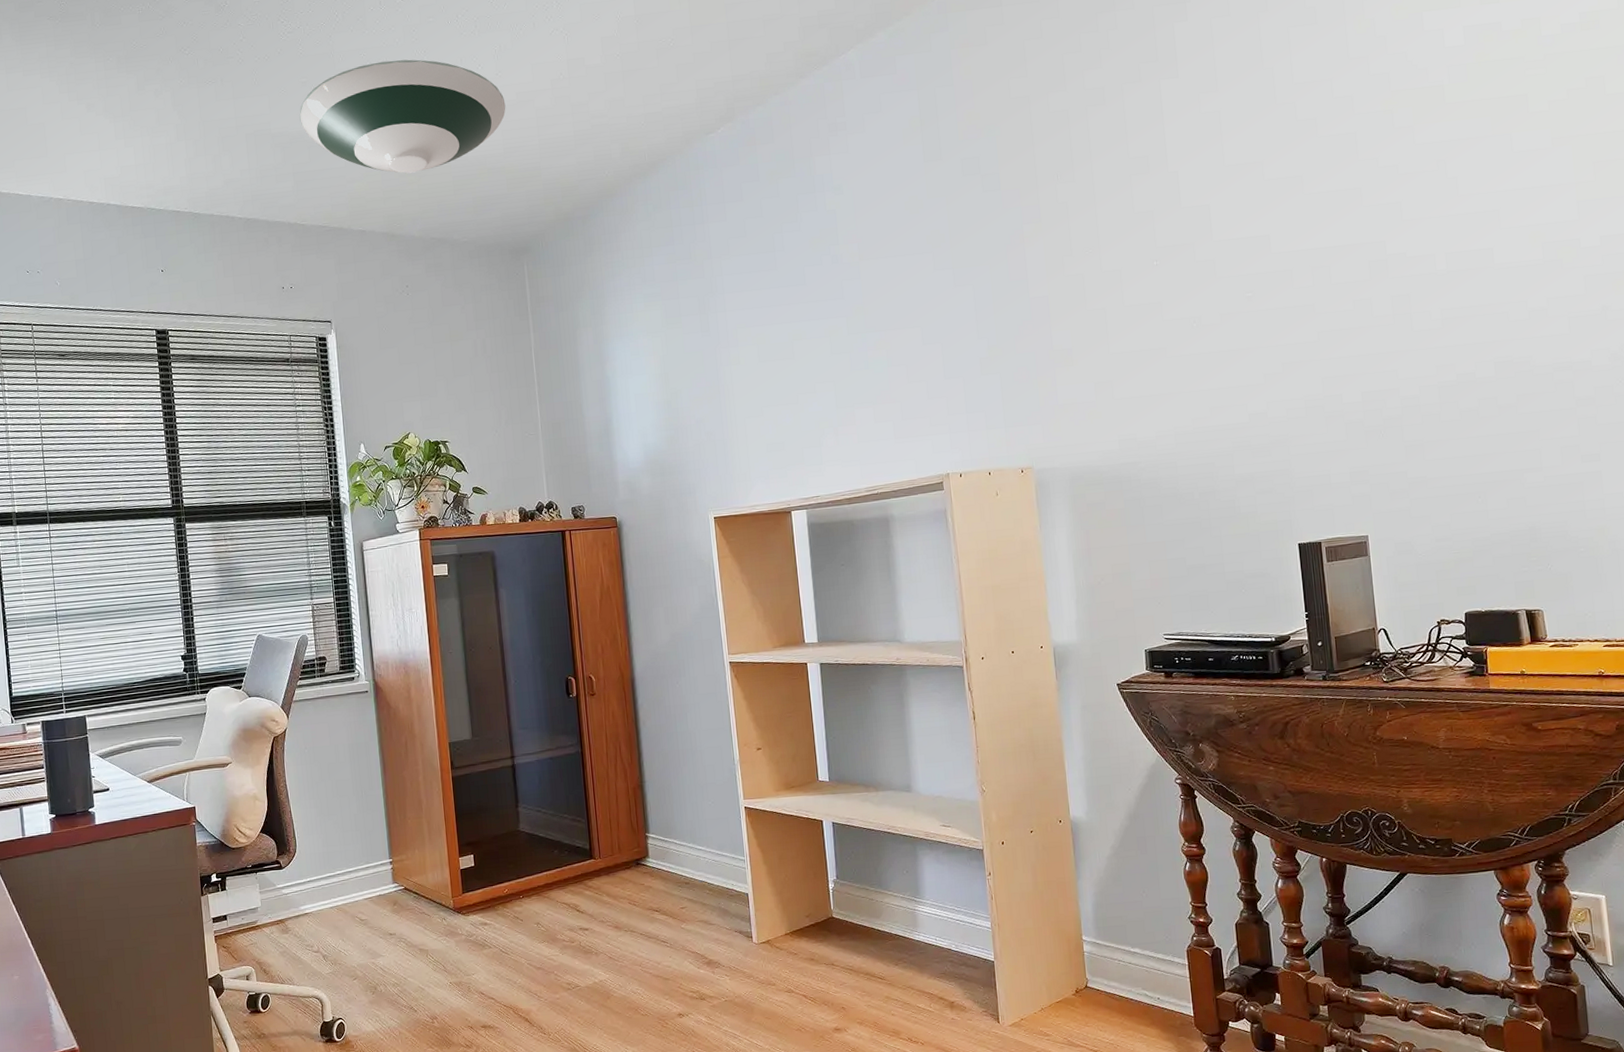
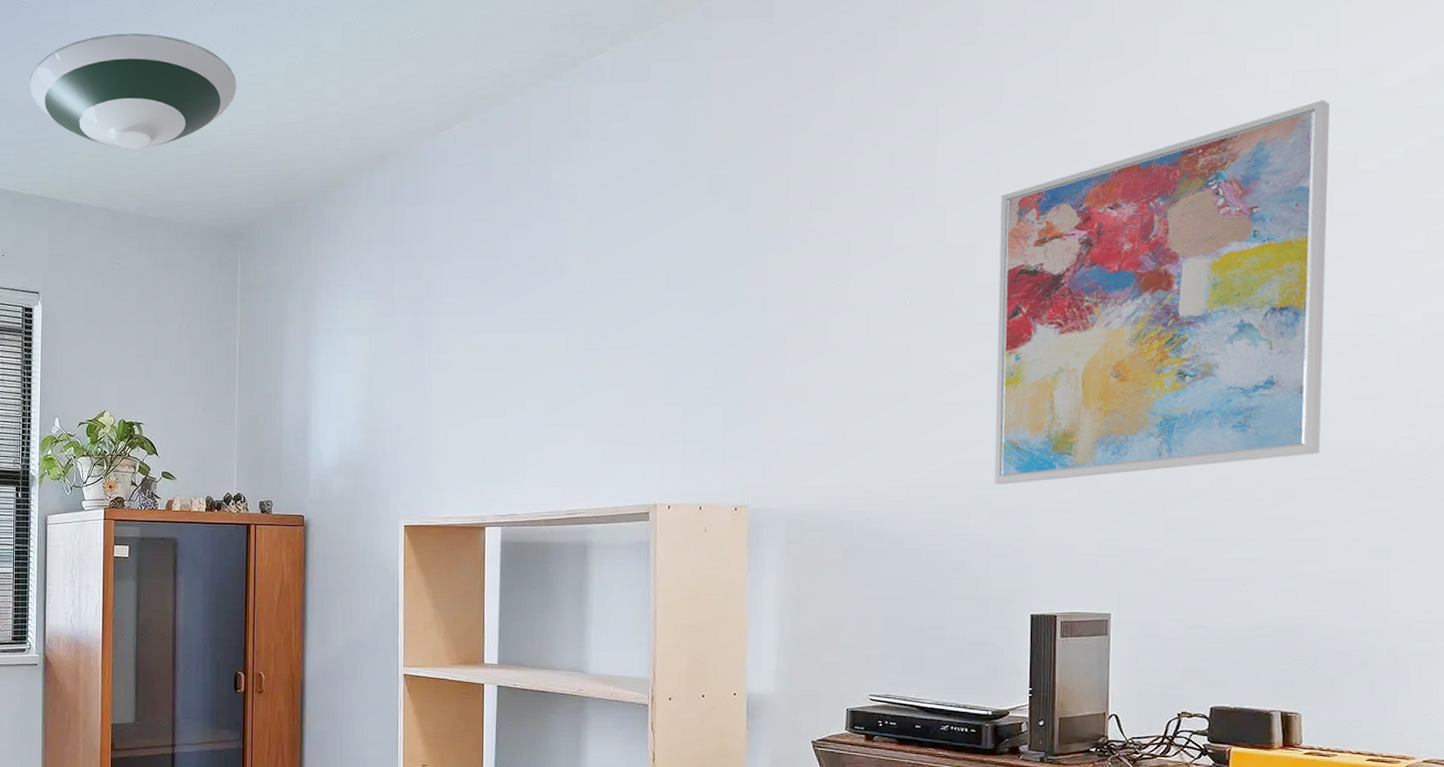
wall art: none [1226,50,1529,426] -> present [994,99,1330,485]

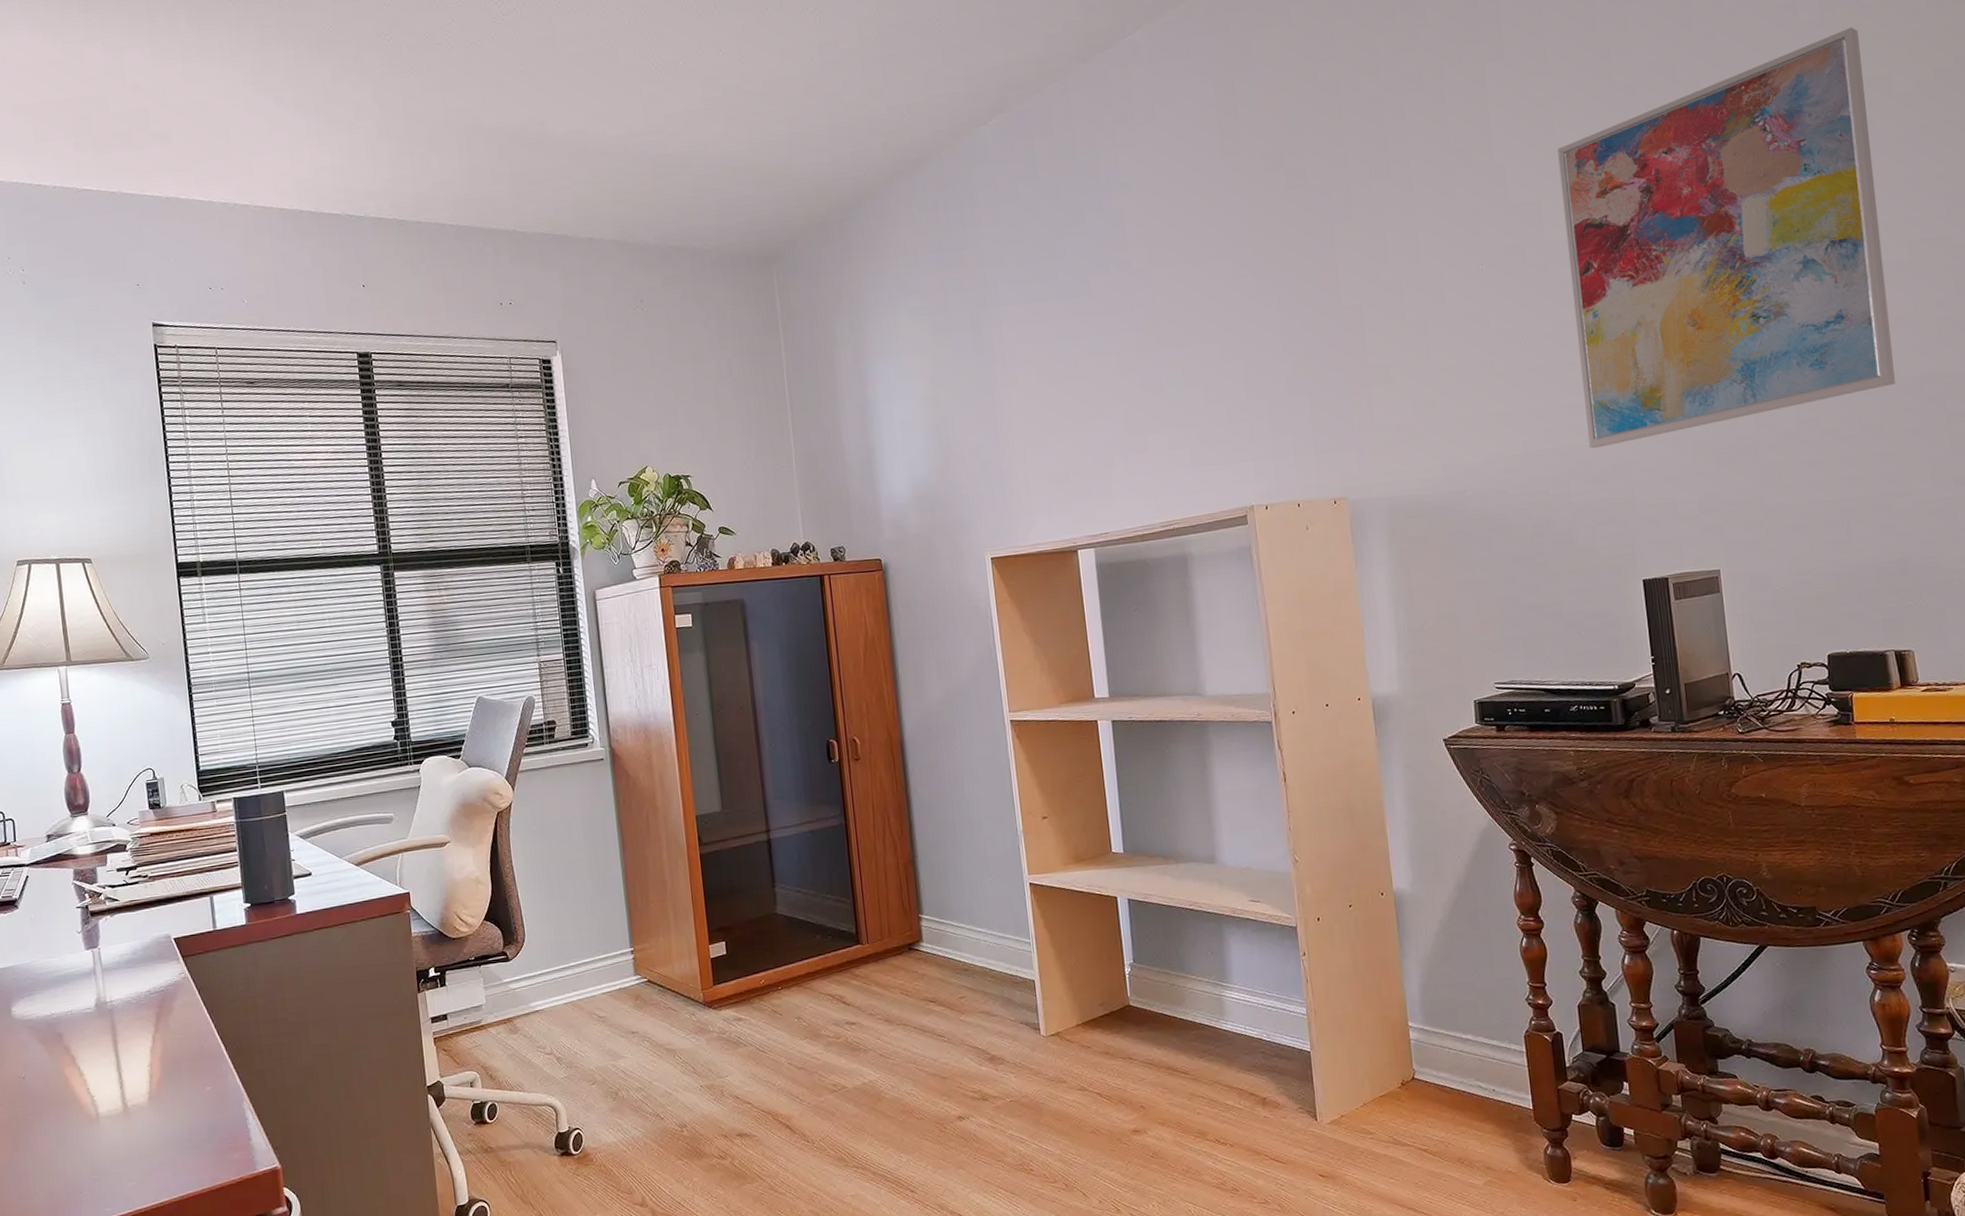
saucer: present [29,33,237,149] -> none [517,44,751,174]

